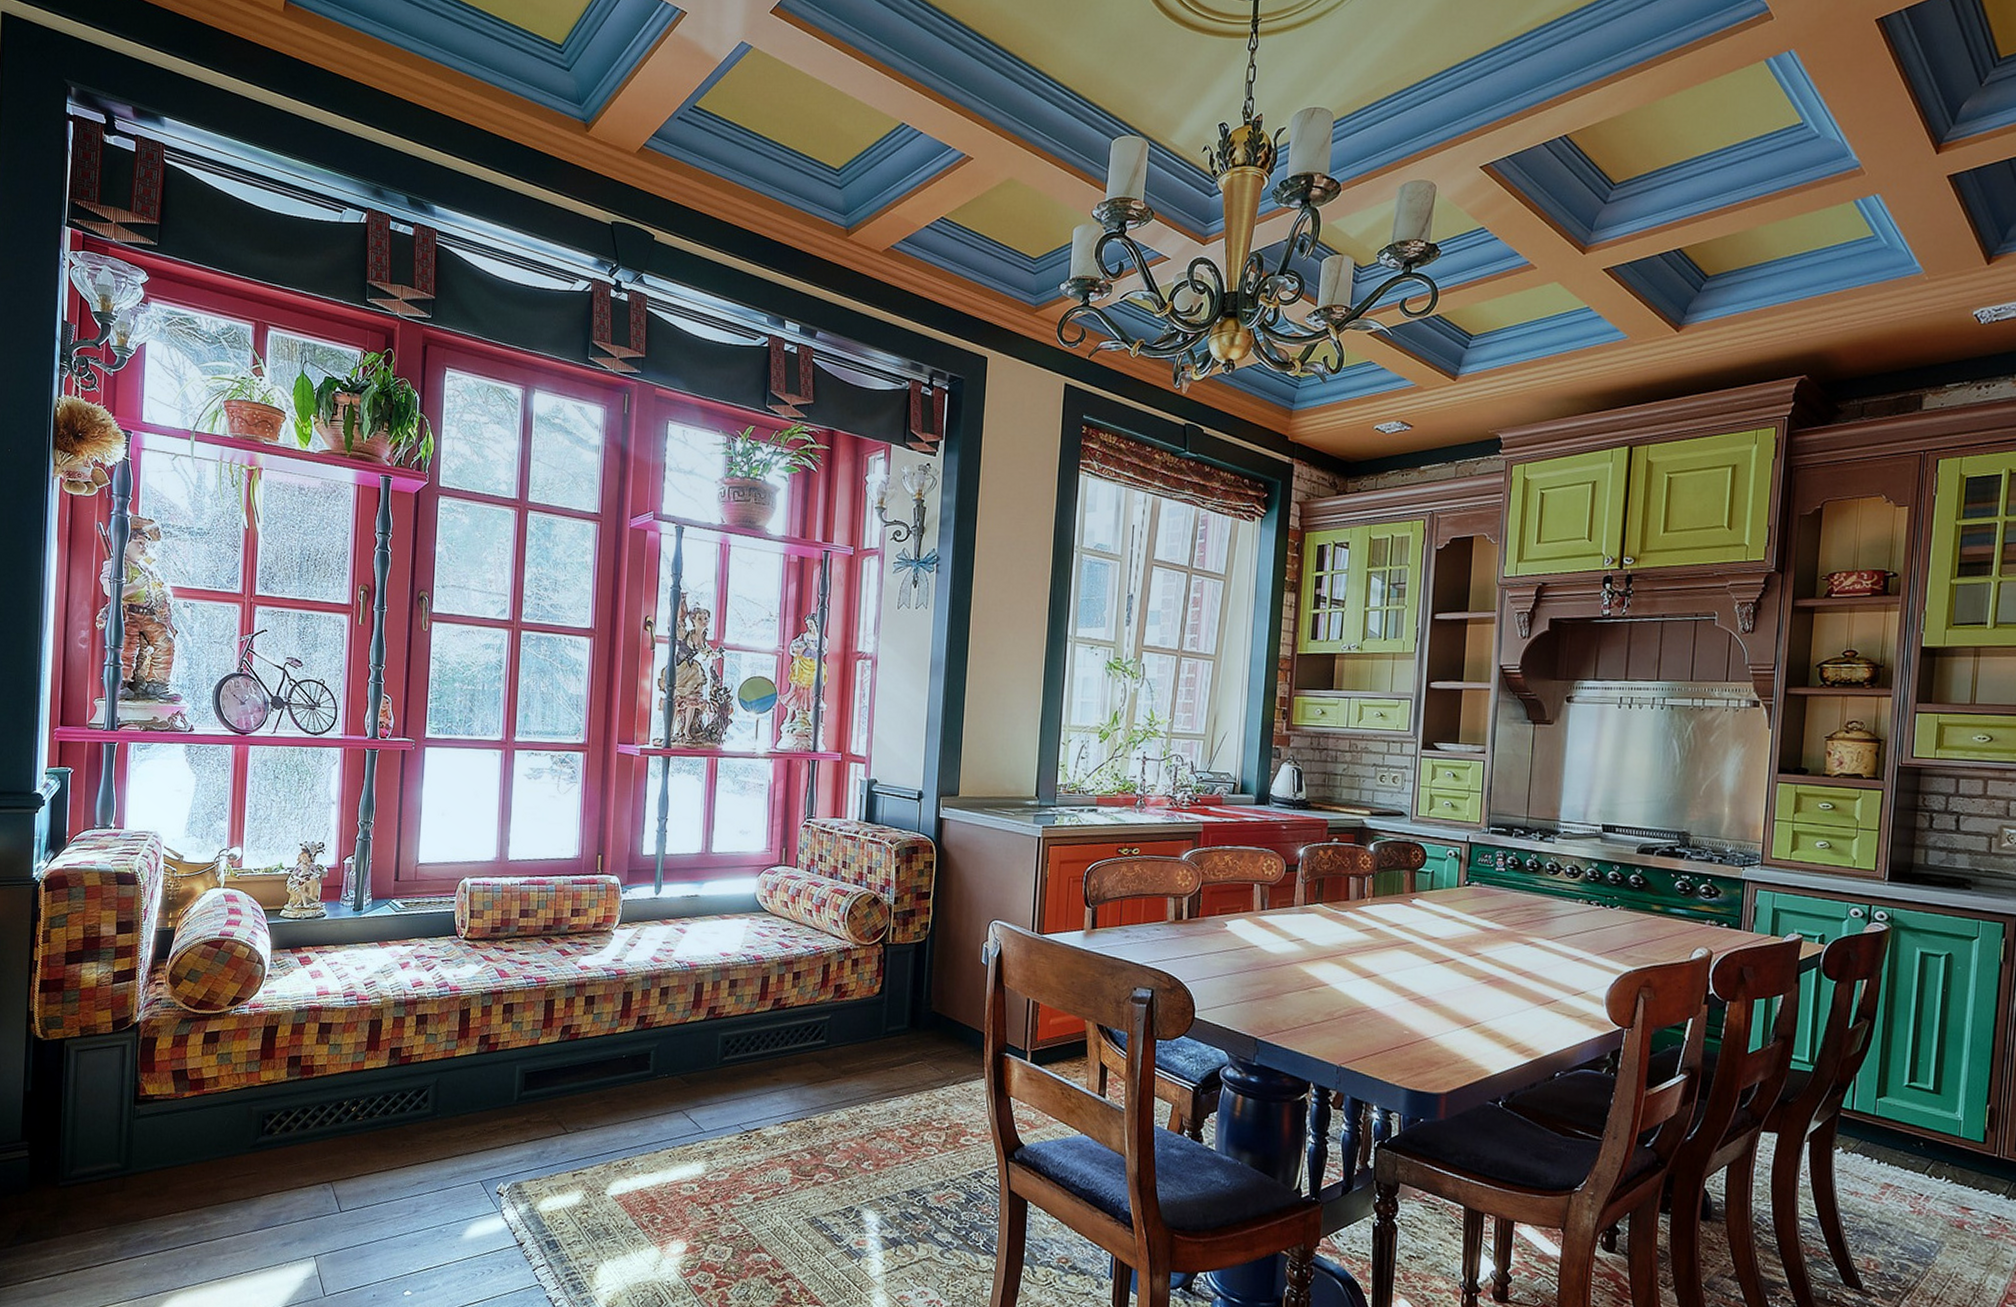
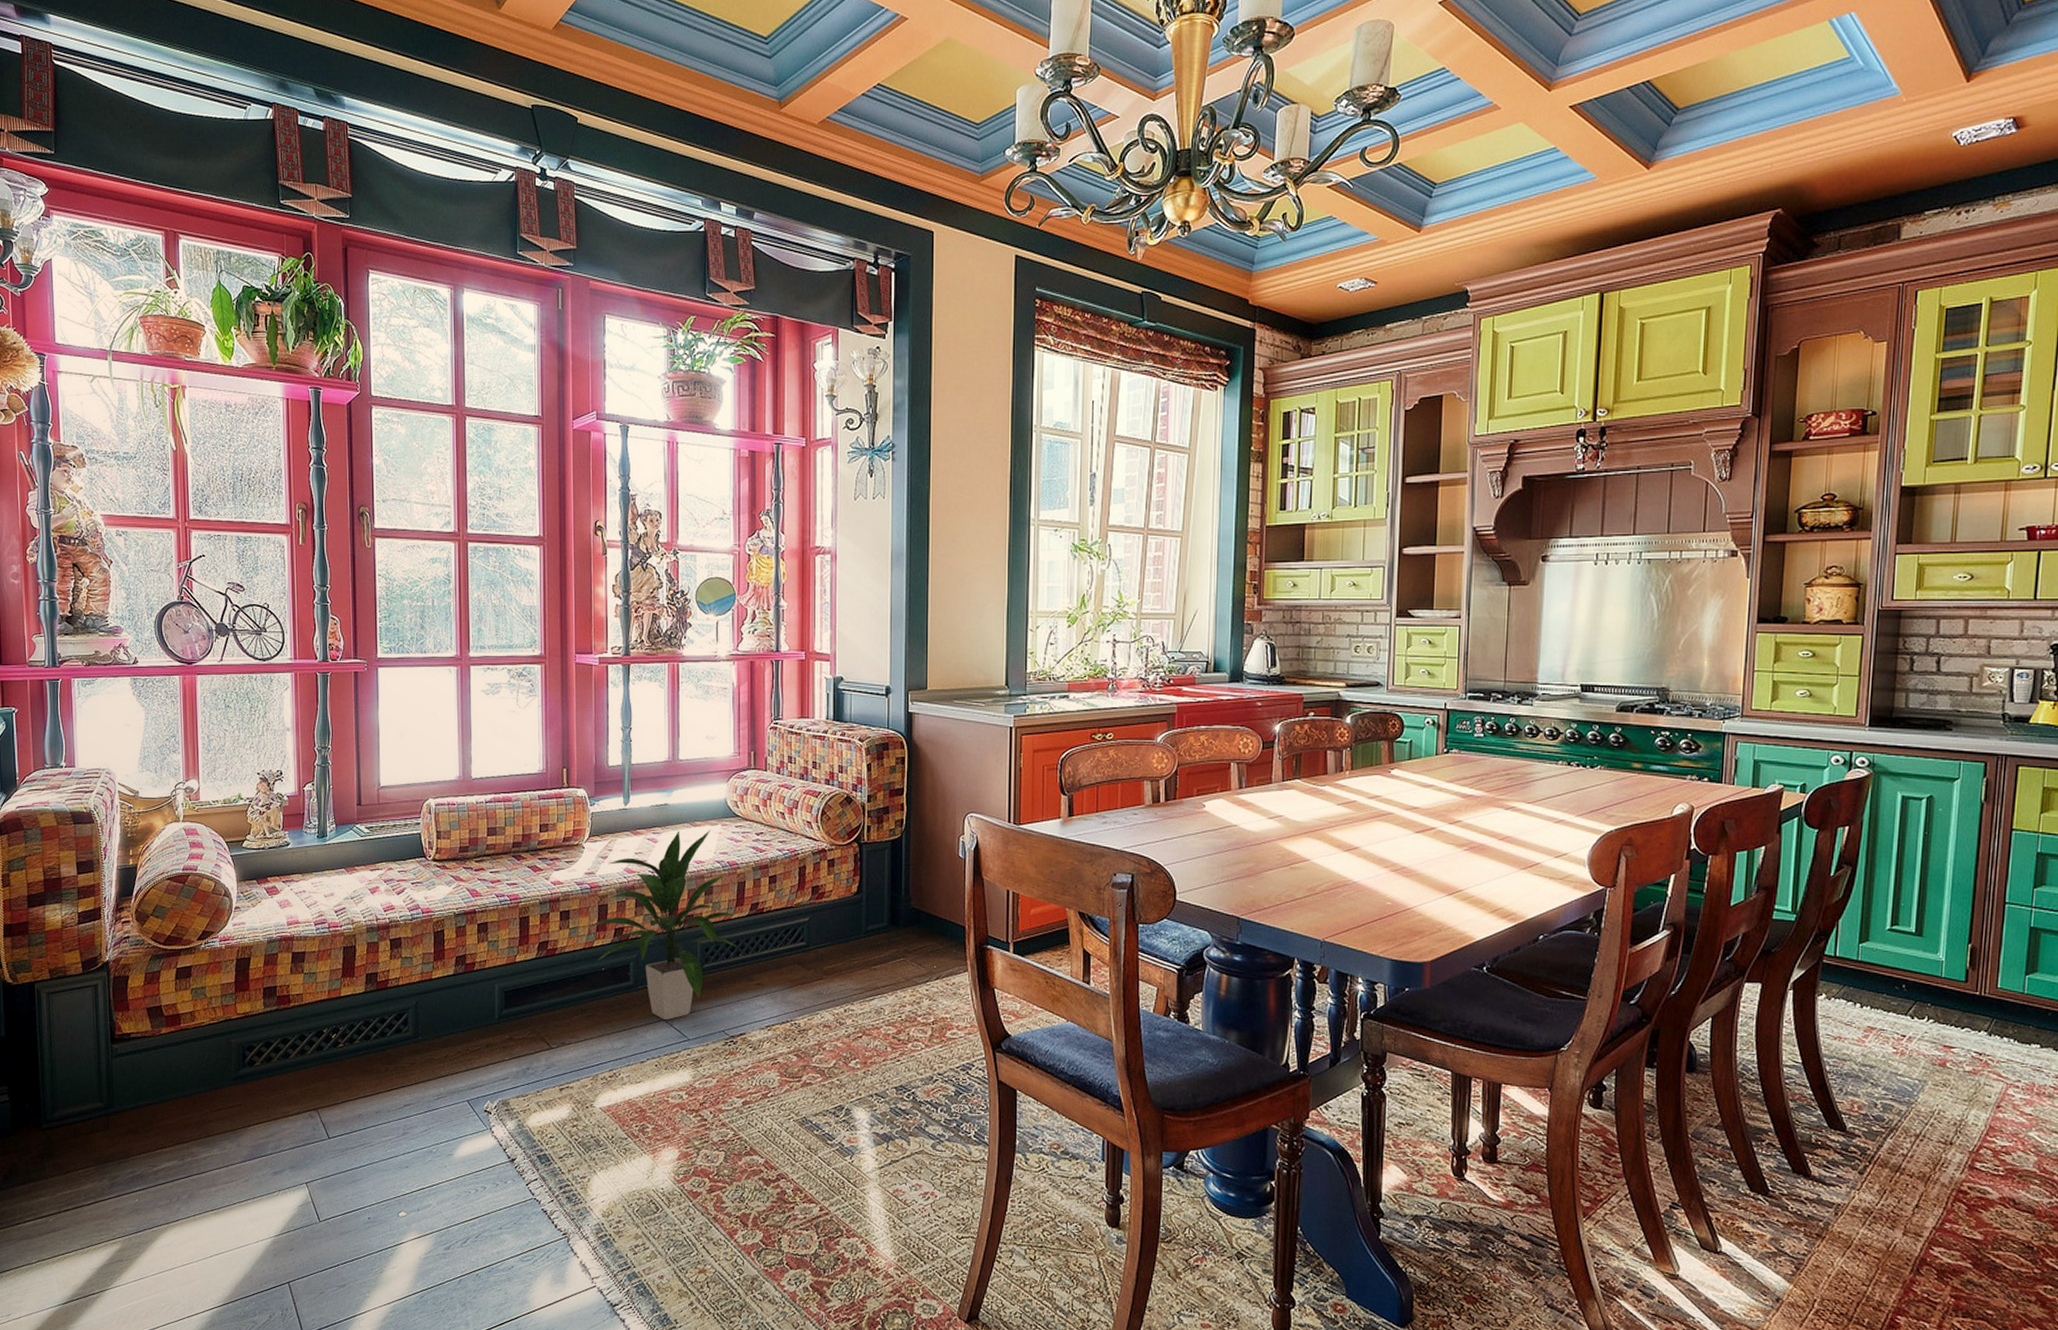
indoor plant: none [611,922,759,1111] -> present [587,830,737,1021]

